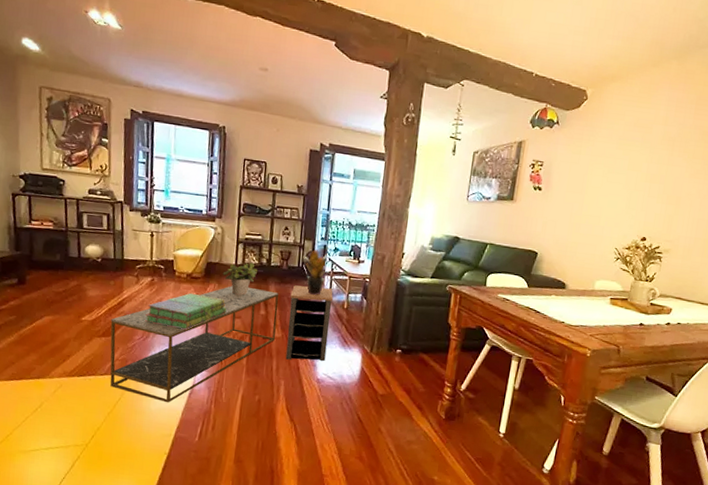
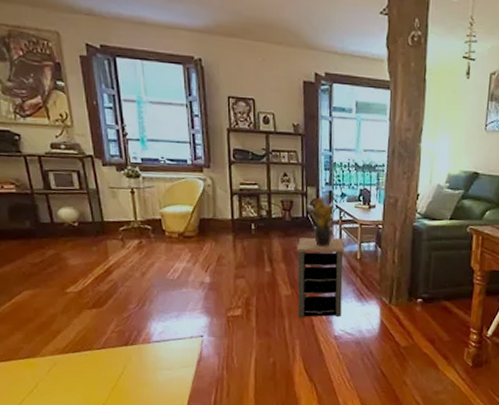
coffee table: present [110,286,279,403] -> none [99,243,285,373]
stack of books: present [144,293,227,330] -> none [137,254,228,294]
potted plant: present [222,262,258,296] -> none [218,215,258,253]

